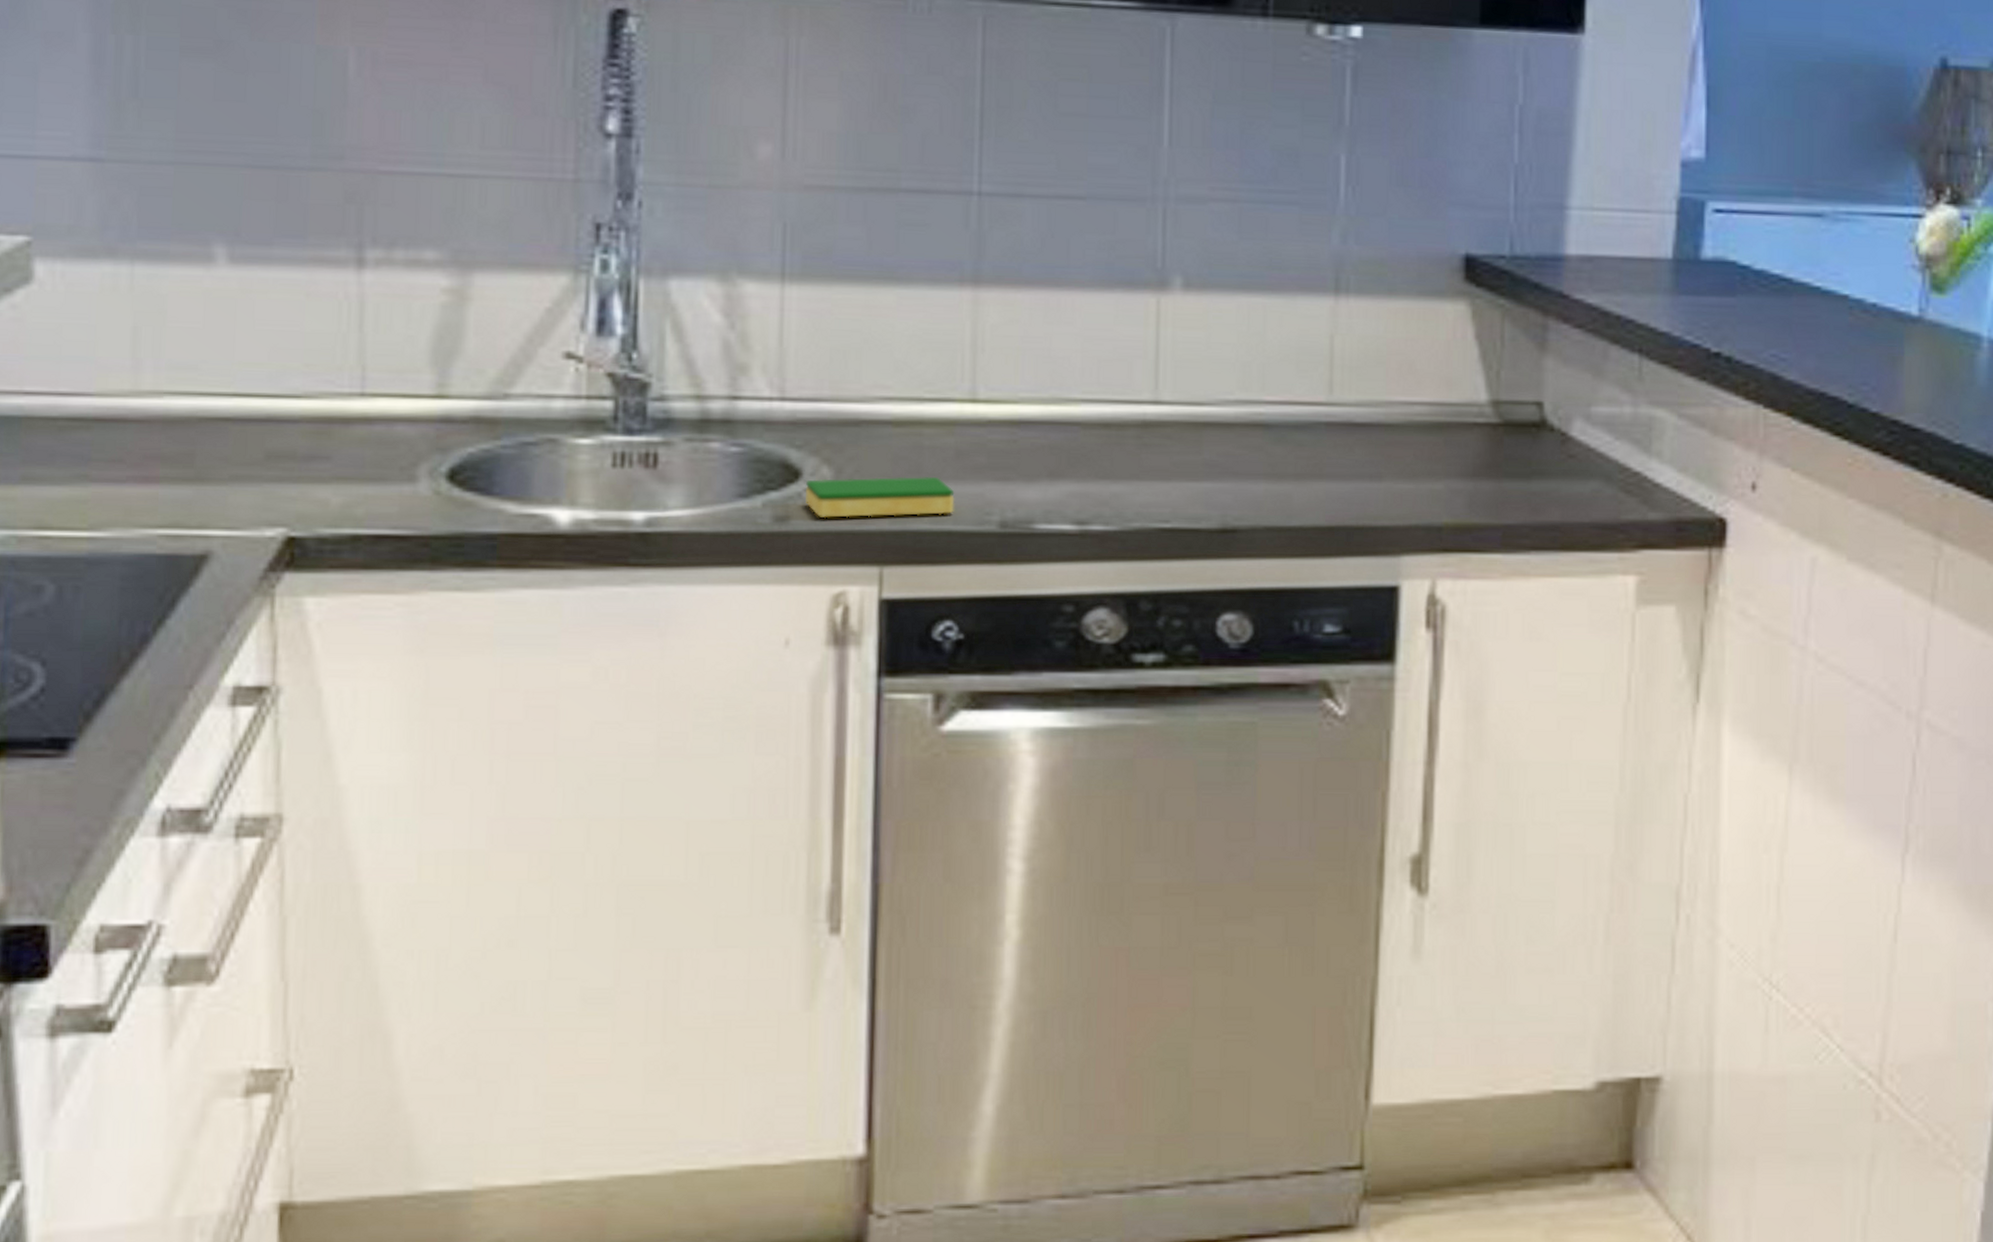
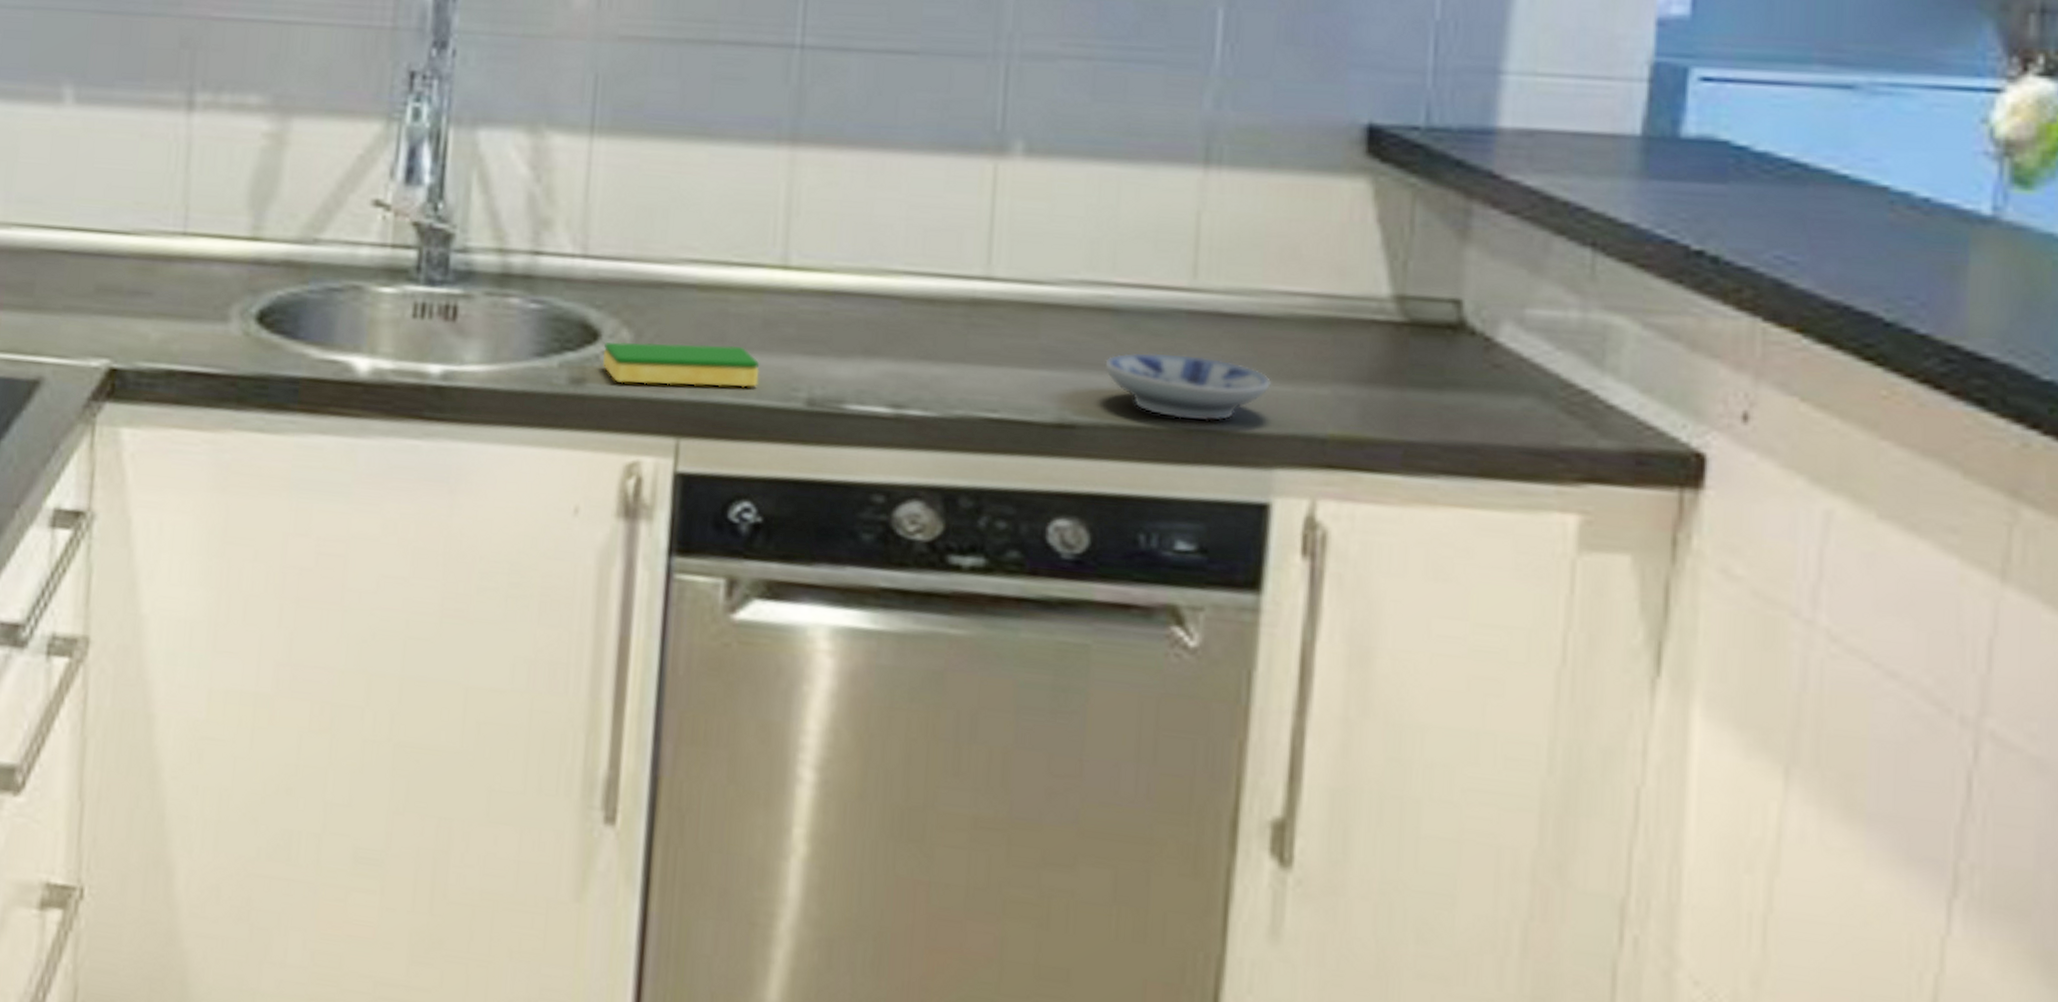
bowl: none [1259,461,1396,518] -> present [1104,352,1271,422]

